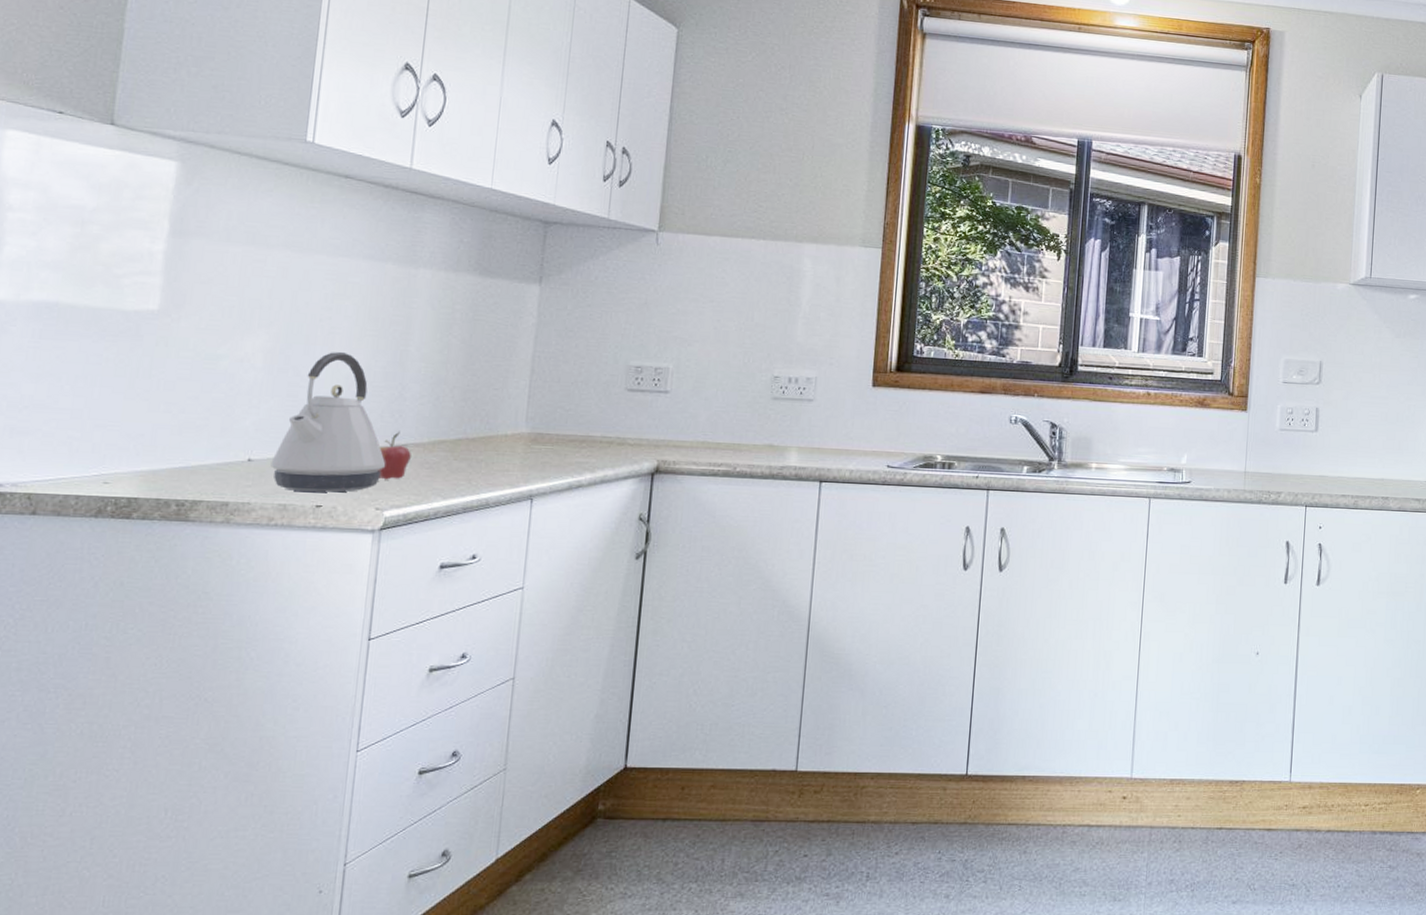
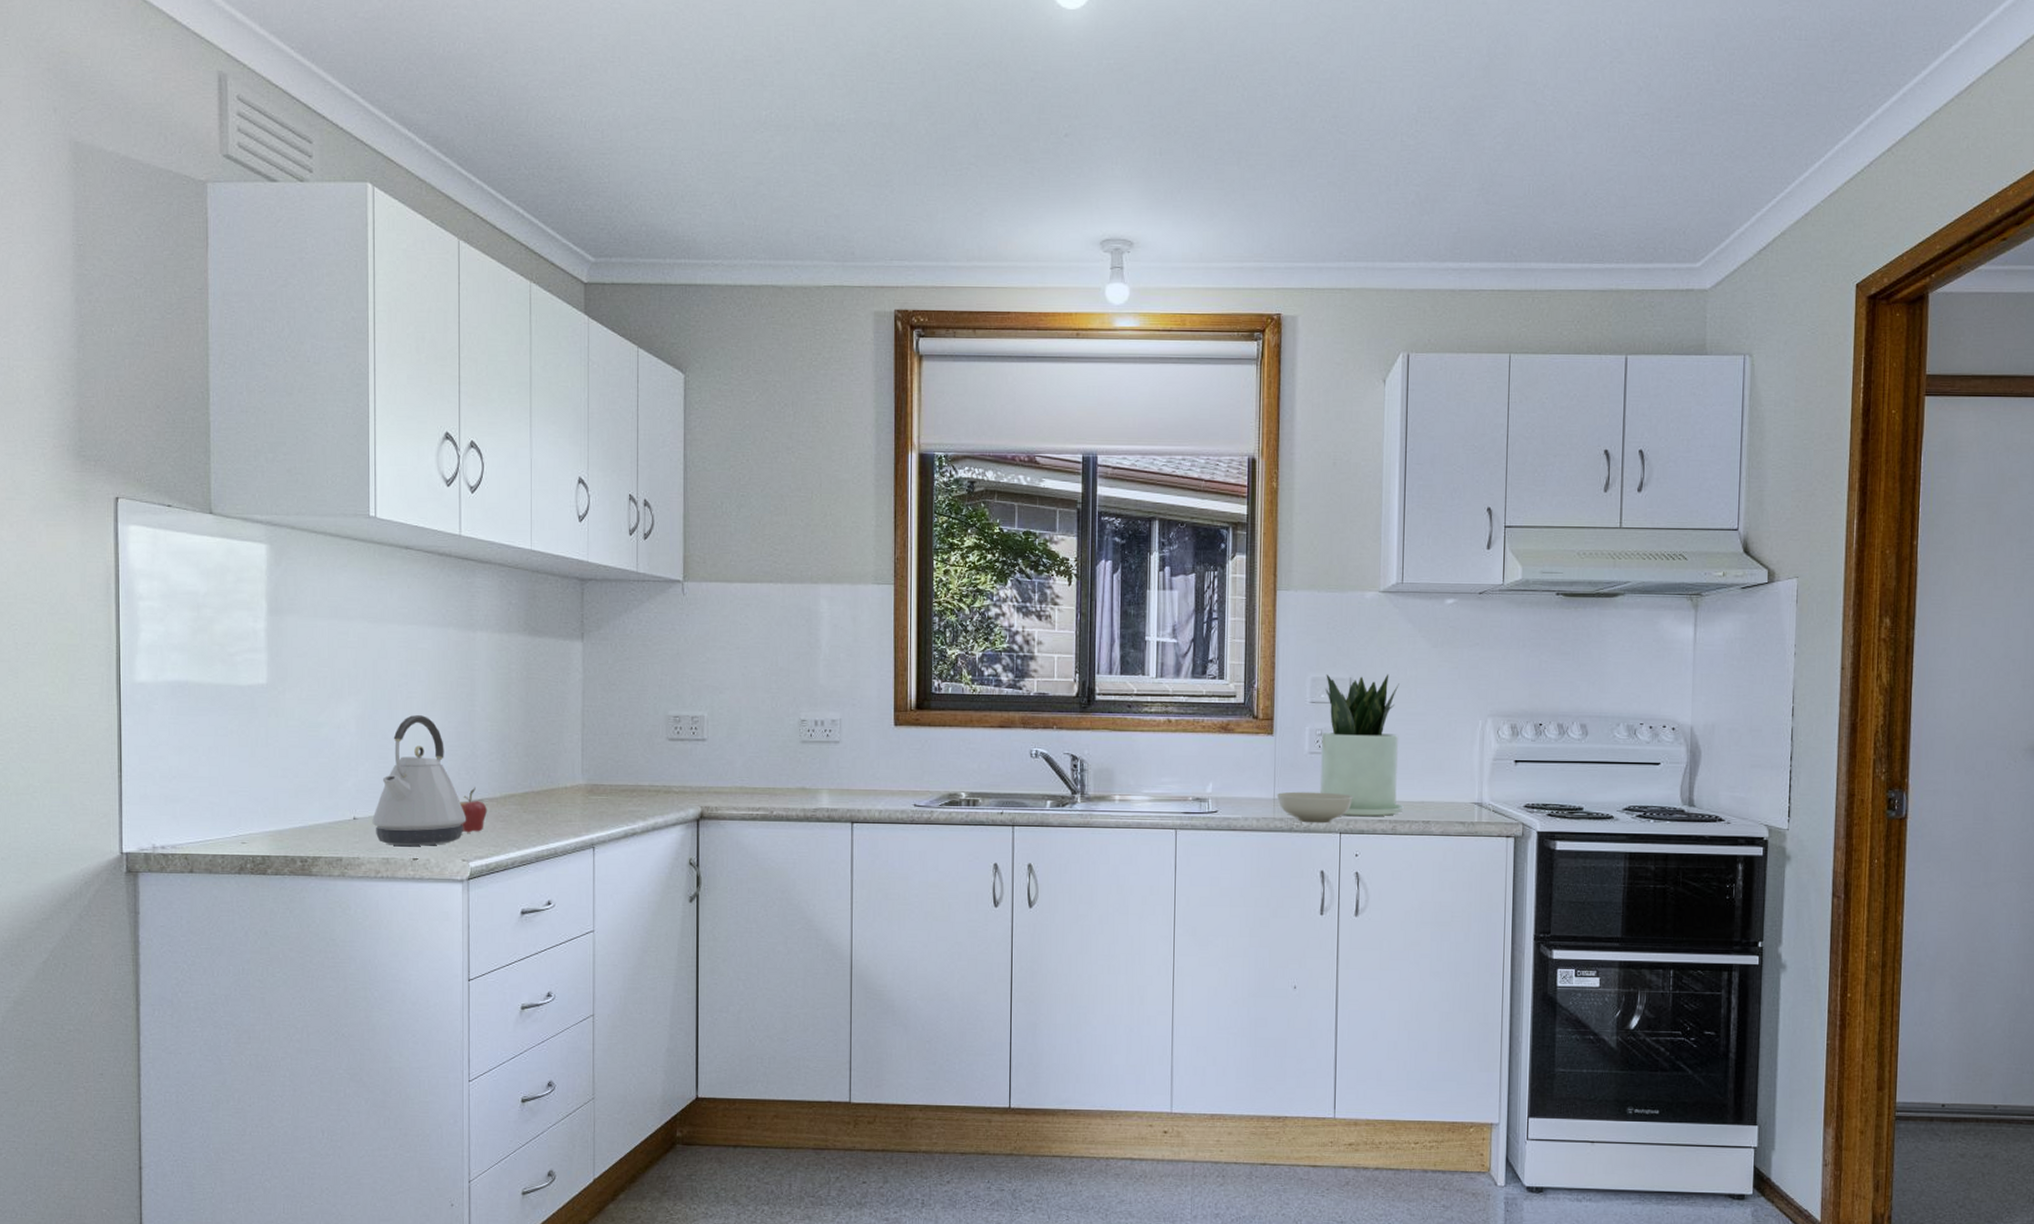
bowl: none [1247,465,1320,497] -> present [1276,791,1355,824]
planter: none [1288,357,1366,492] -> present [1319,674,1405,817]

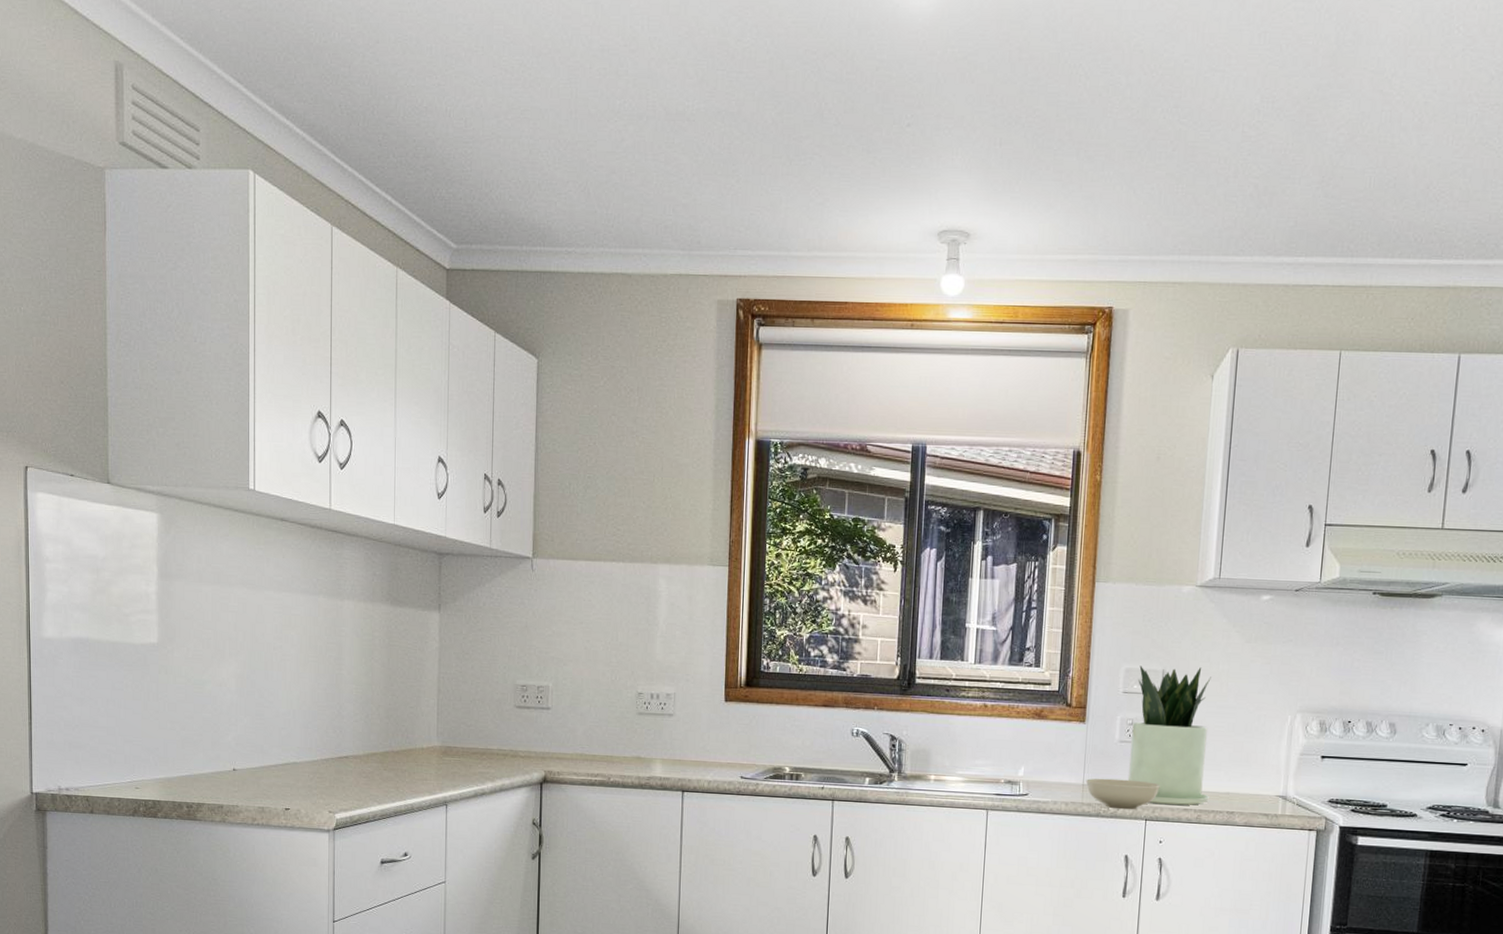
kettle: present [372,715,467,846] -> none [250,676,333,798]
fruit: present [459,787,487,833] -> none [327,745,351,787]

